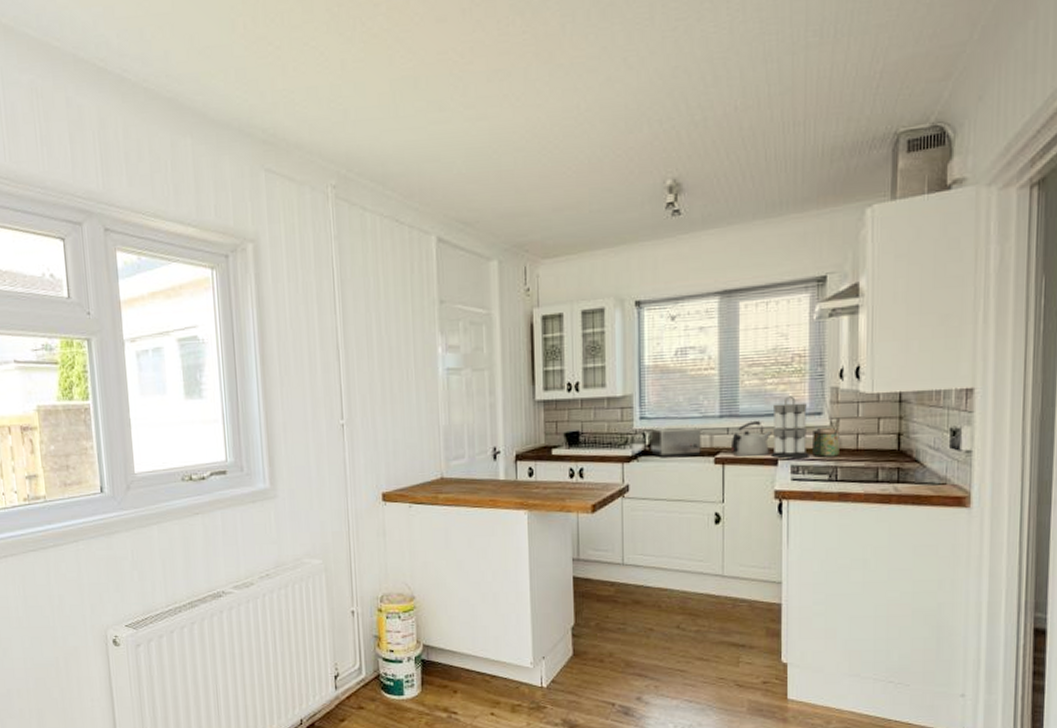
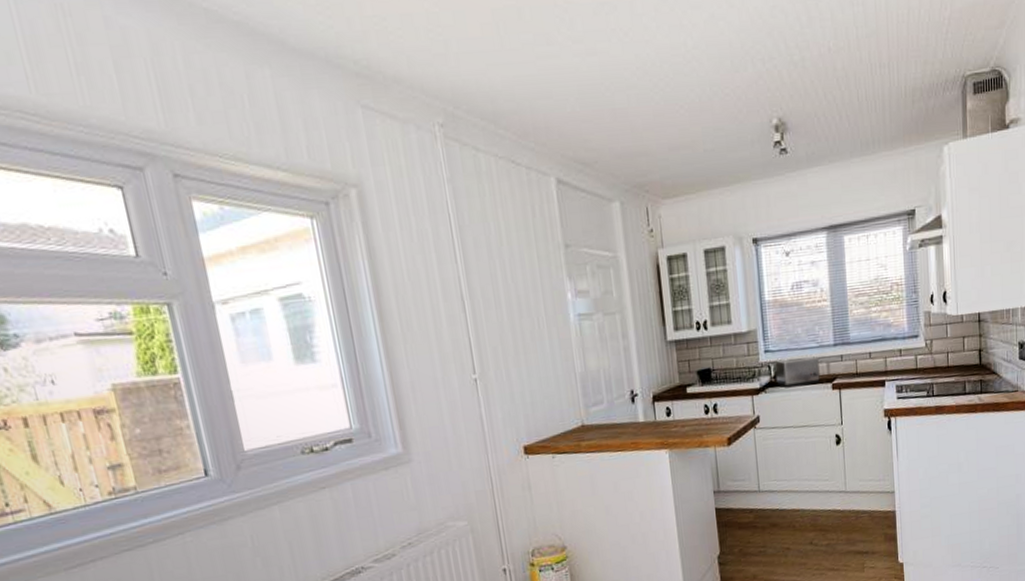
kettle: present [730,420,772,458] -> none [845,346,879,382]
spice rack: present [770,396,809,459] -> none [879,322,910,380]
canister: present [812,427,840,457] -> none [912,348,934,376]

